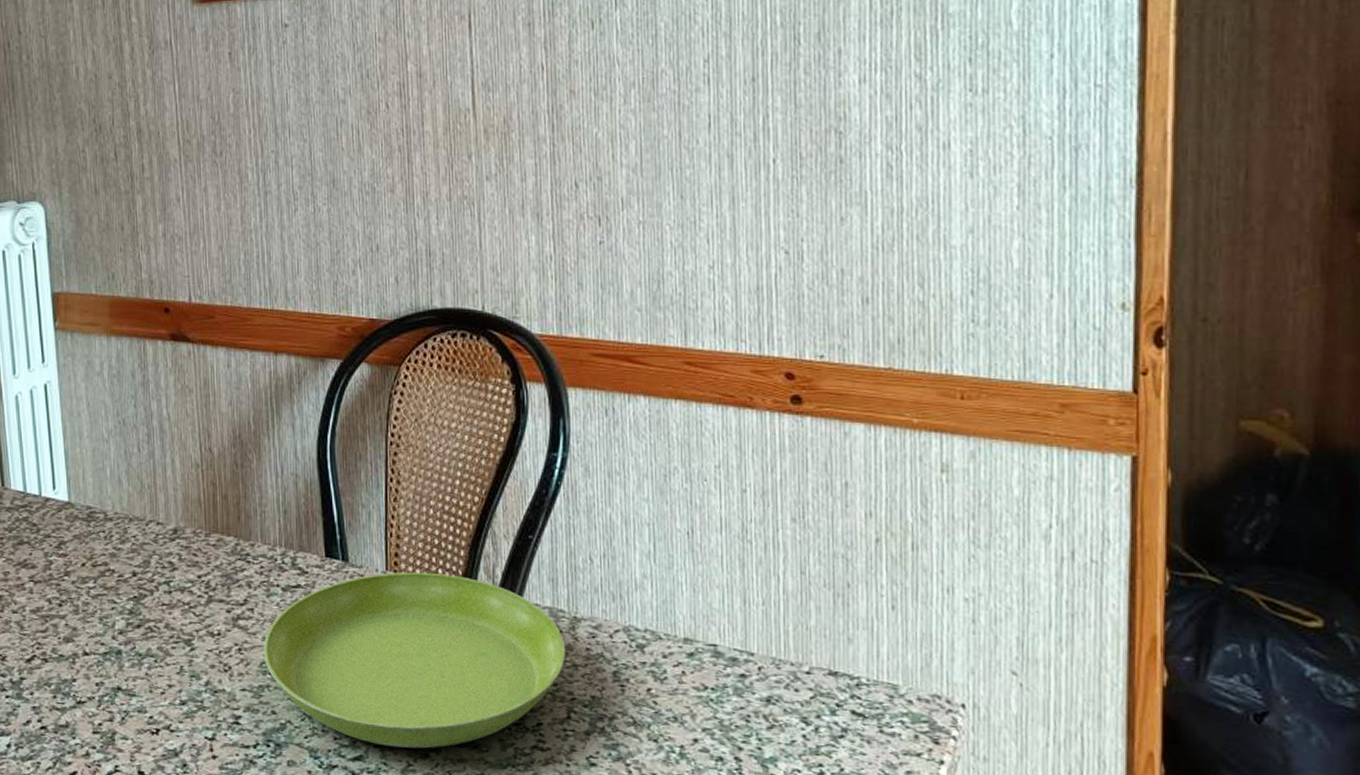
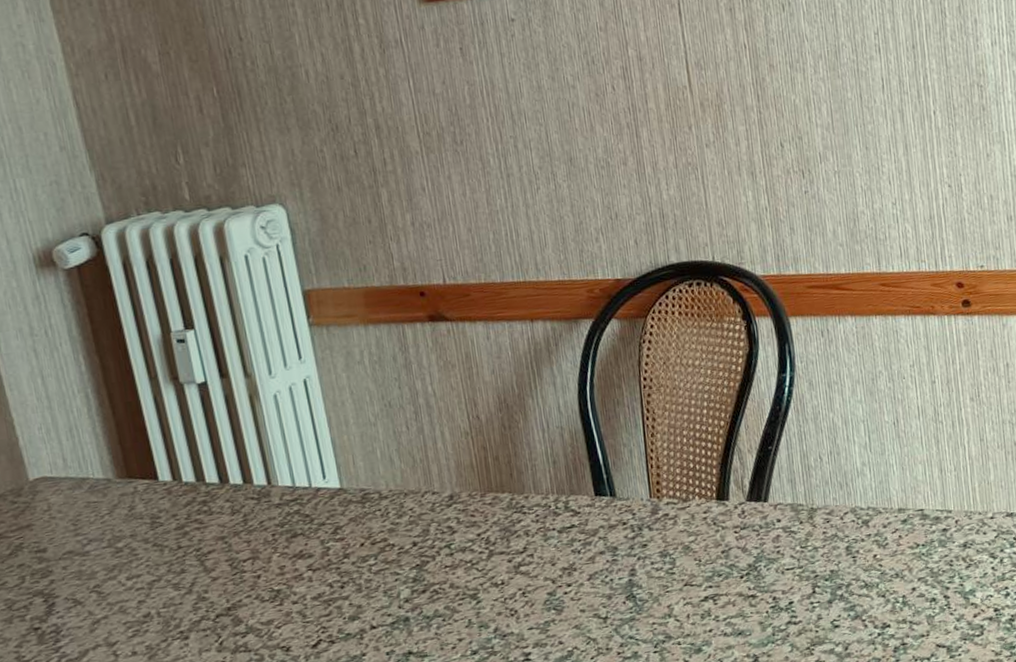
saucer: present [263,572,566,749] -> none [545,491,808,651]

